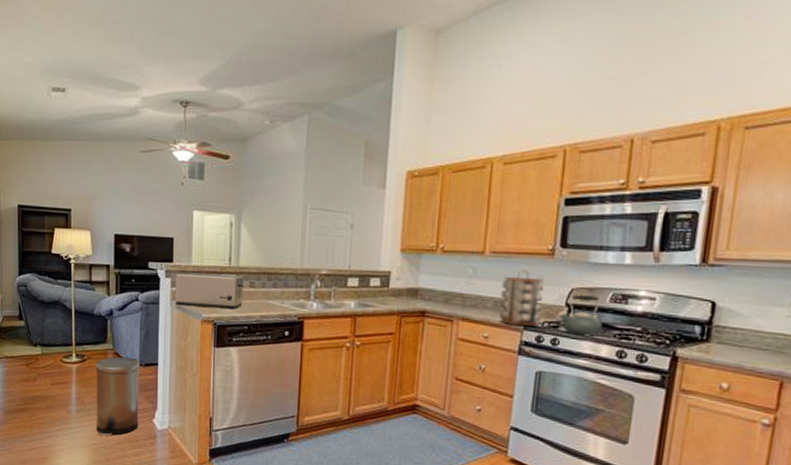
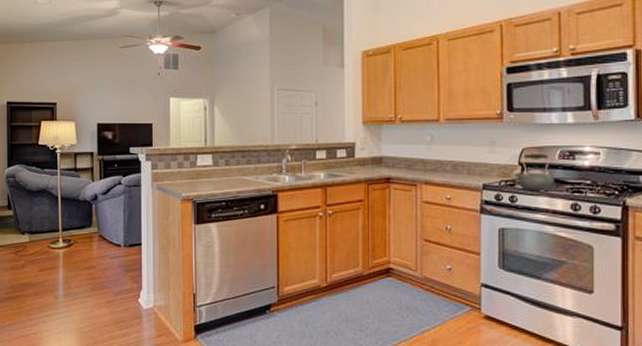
pedal bin: present [95,356,140,436] -> none [81,239,124,319]
toaster: present [175,272,244,310] -> none [155,155,220,187]
spice rack: present [498,269,544,327] -> none [457,133,497,187]

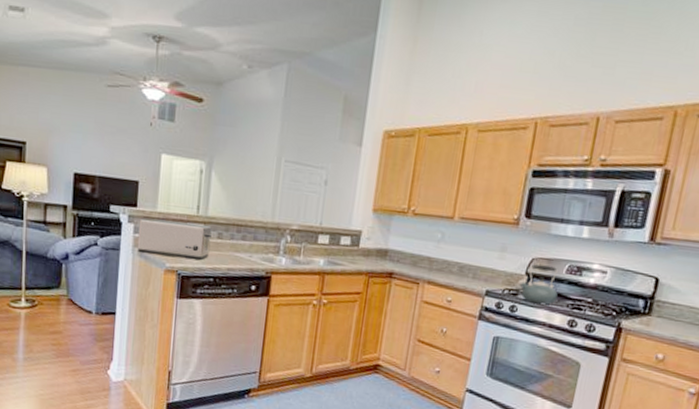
toaster: none [155,155,220,187] -> present [137,218,212,261]

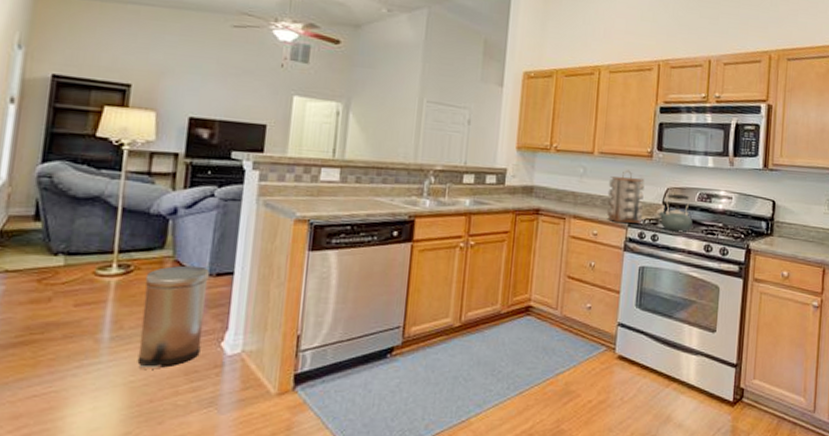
pedal bin: none [45,303,96,387] -> present [137,265,209,369]
toaster: present [137,218,212,261] -> none [262,164,350,208]
spice rack: none [462,236,507,293] -> present [606,169,644,224]

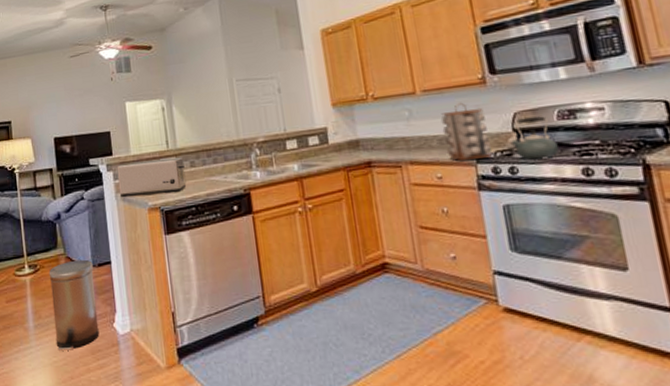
toaster: none [262,164,350,208] -> present [116,157,187,198]

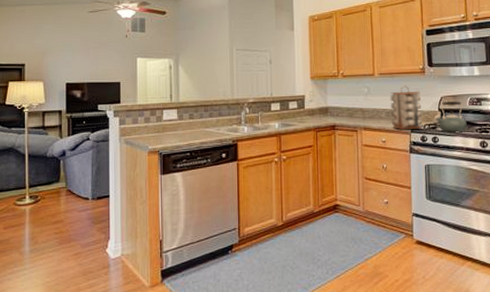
pedal bin: present [49,259,99,351] -> none [49,193,92,272]
toaster: present [116,157,187,198] -> none [123,109,184,141]

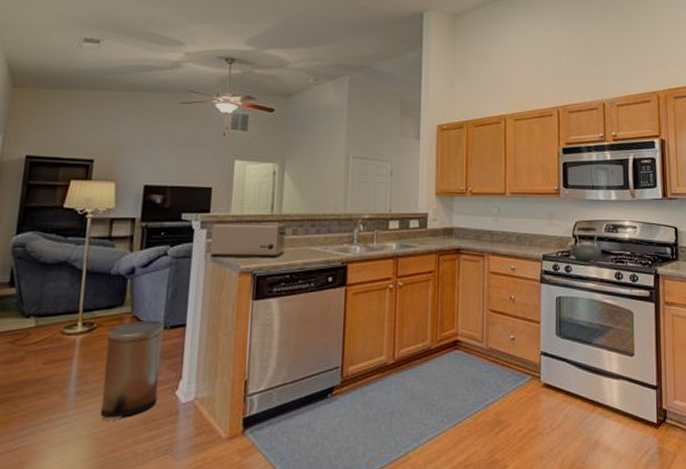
pedal bin: none [49,193,92,272] -> present [100,320,164,420]
toaster: none [123,109,184,141] -> present [210,222,287,259]
spice rack: present [390,85,422,130] -> none [521,207,555,257]

